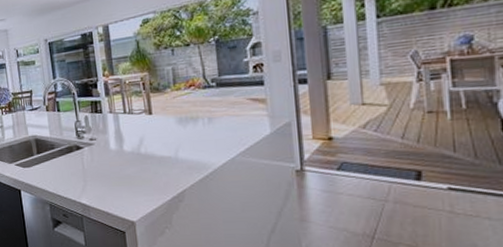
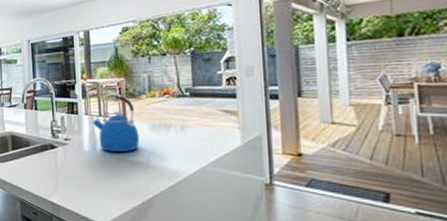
kettle: none [118,91,167,149] -> present [93,95,139,152]

